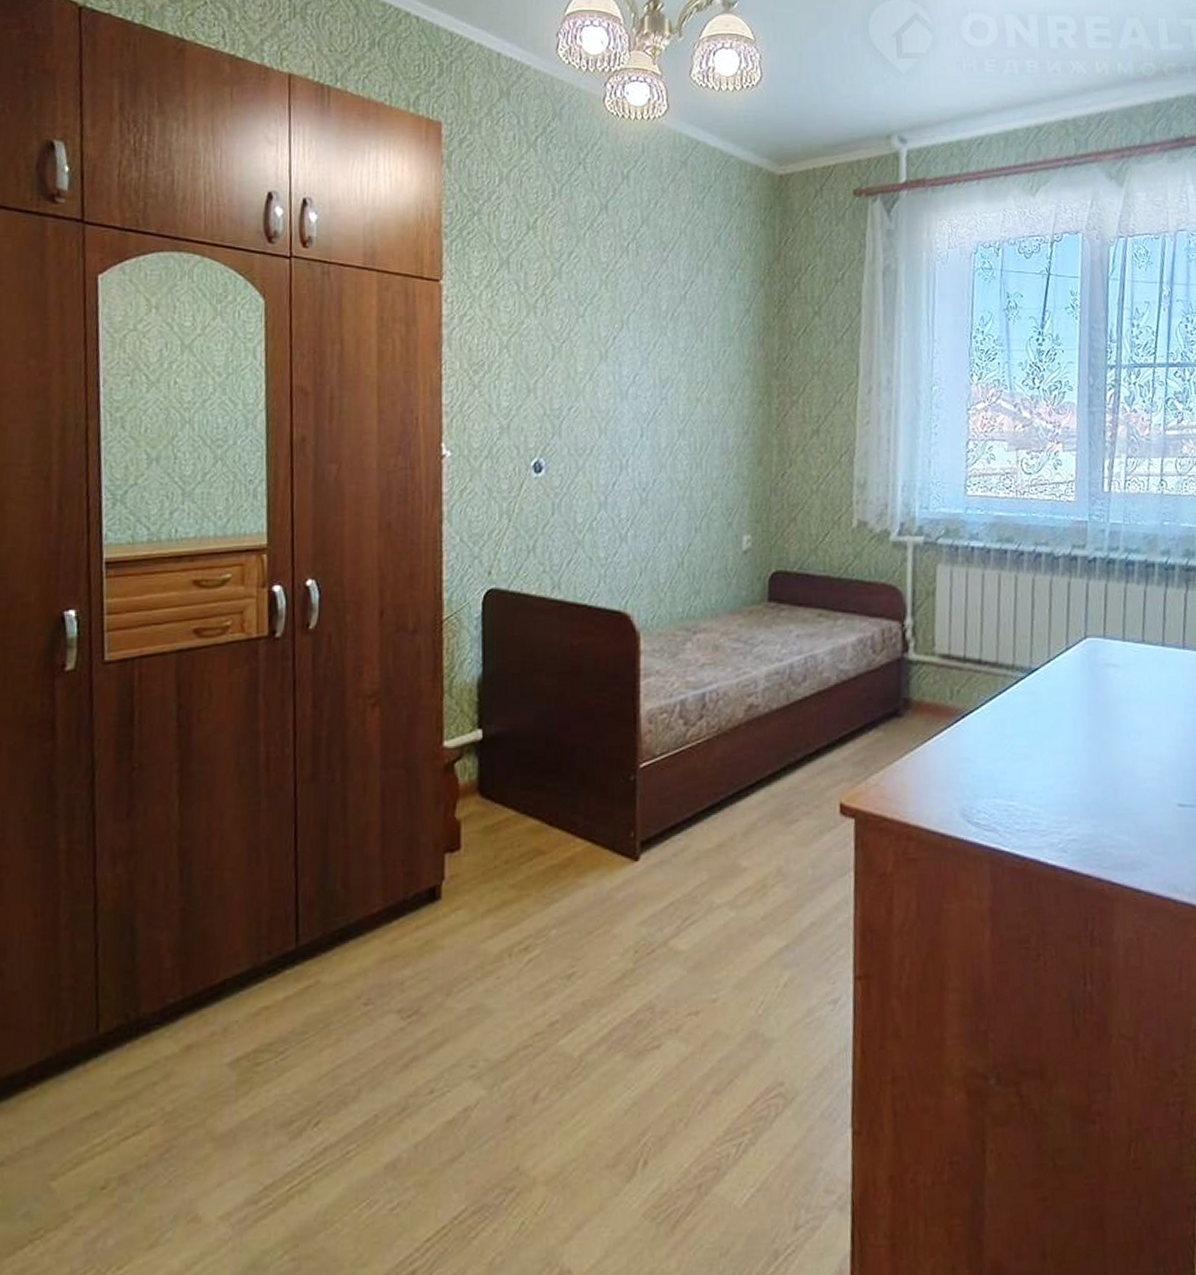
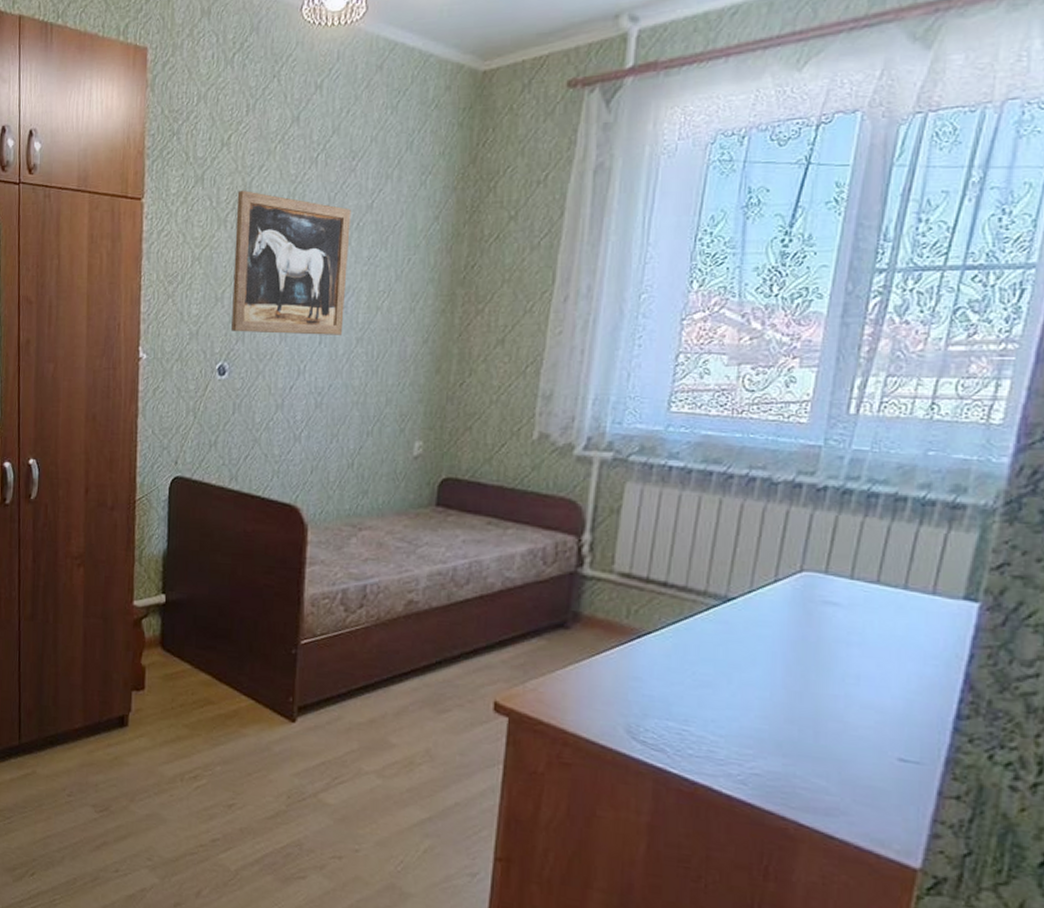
wall art: none [546,275,666,428] -> present [231,190,351,335]

